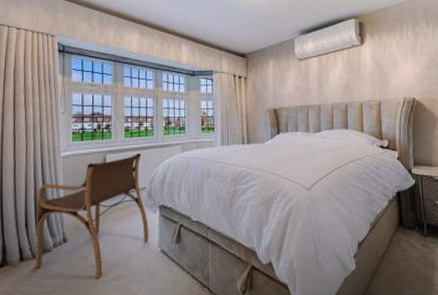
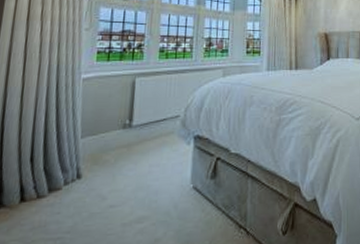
armchair: present [33,153,148,279] -> none [36,77,180,222]

